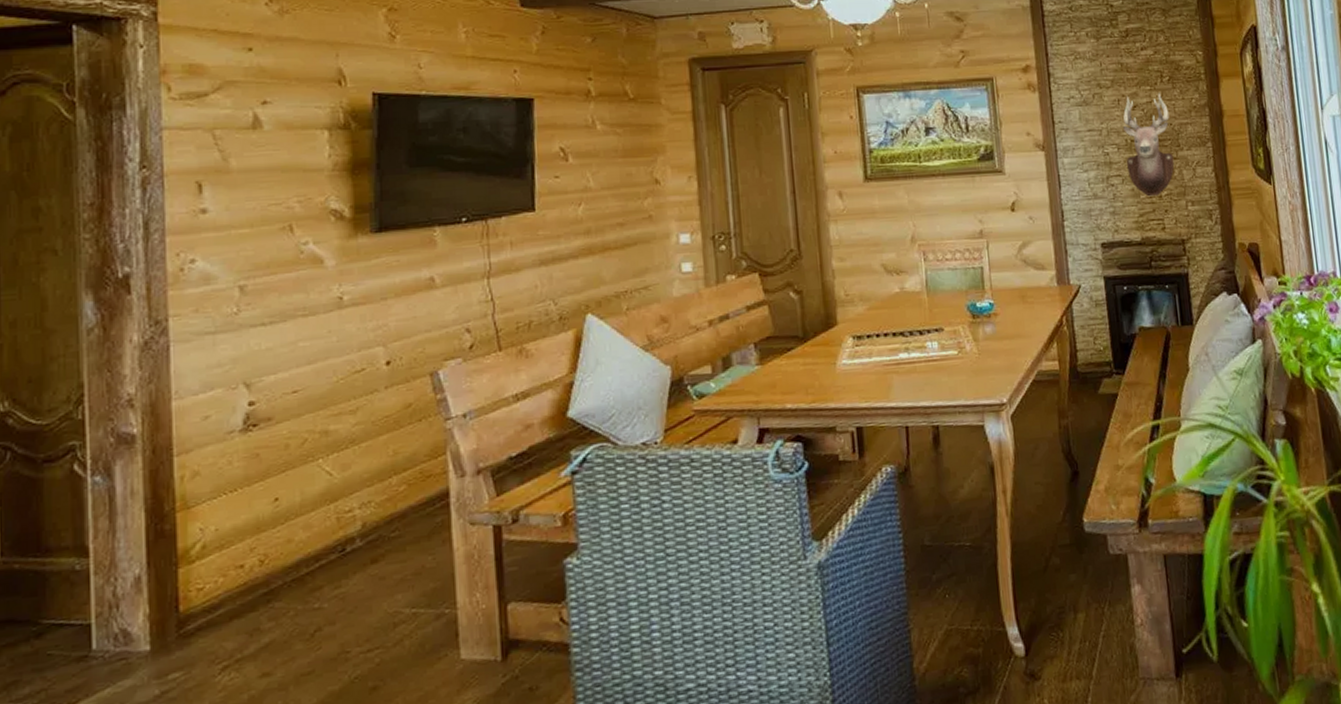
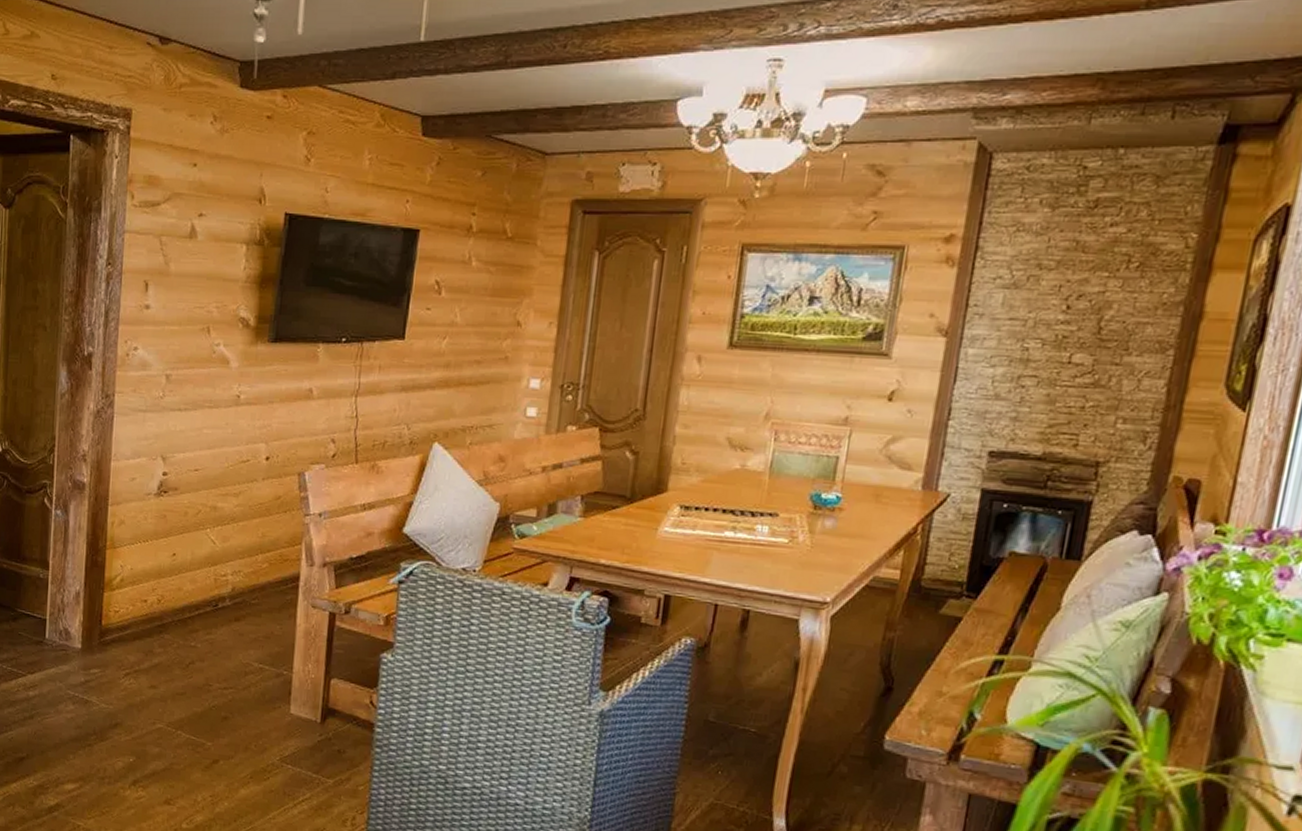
mounted trophy: present [1123,92,1175,197] -> none [1047,281,1126,407]

